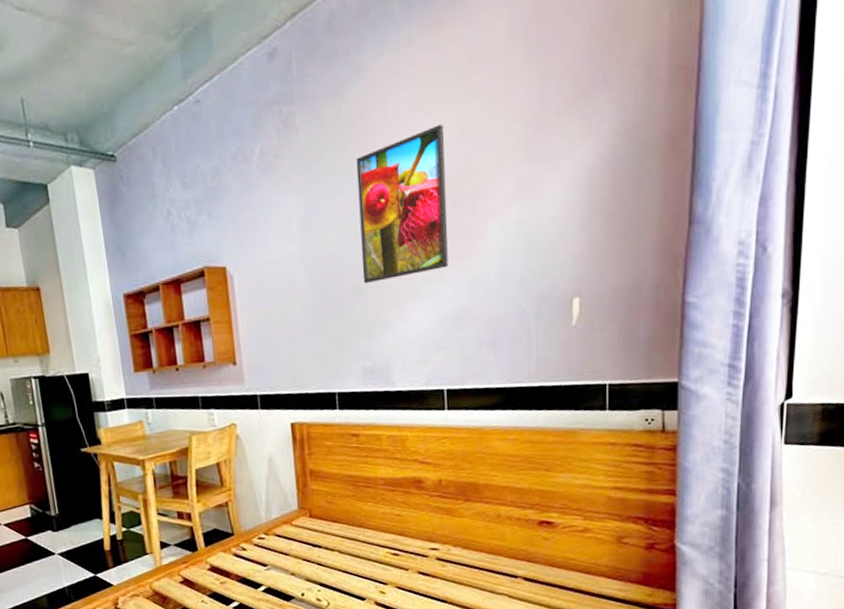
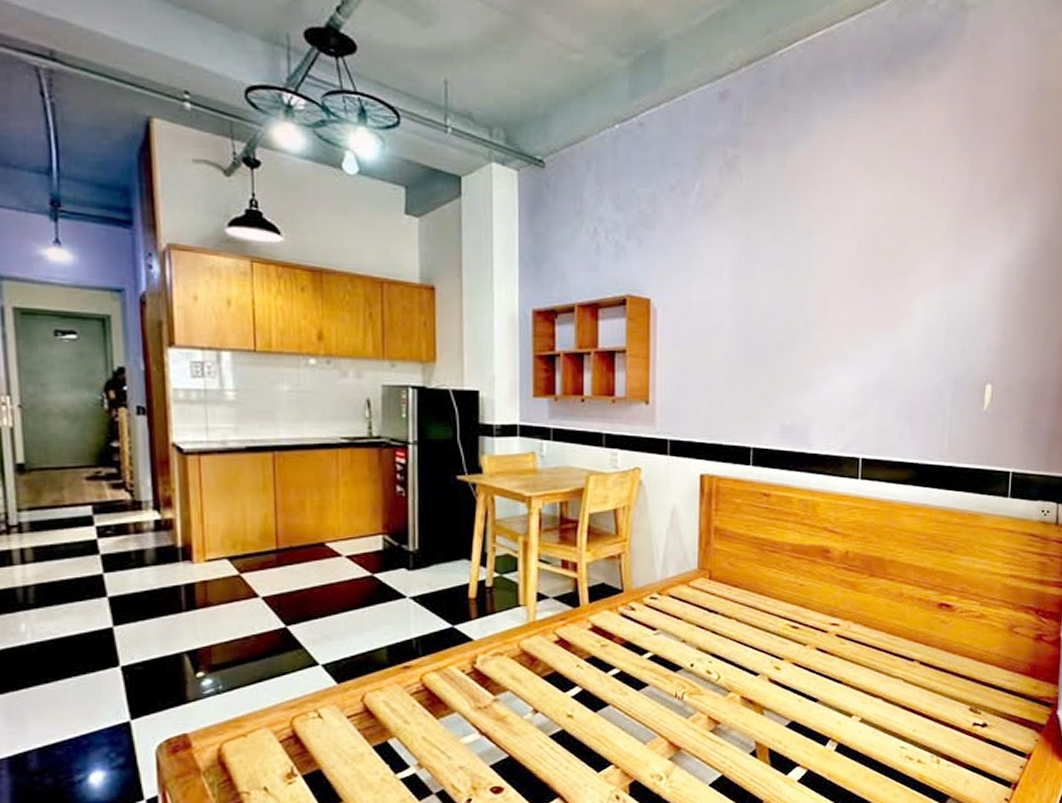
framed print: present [356,124,449,283] -> none [790,196,882,339]

